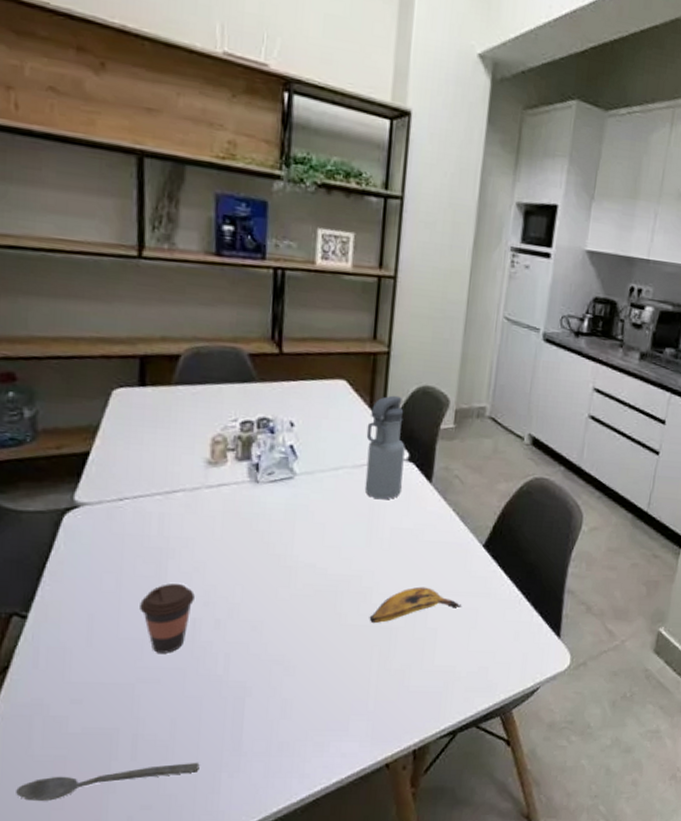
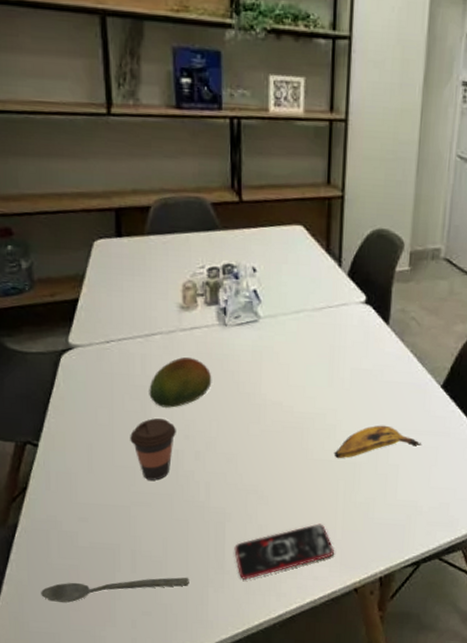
fruit: none [165,516,239,572] -> present [149,357,212,408]
smartphone: none [254,694,367,761] -> present [234,523,335,580]
water bottle: present [364,395,405,500] -> none [324,239,362,342]

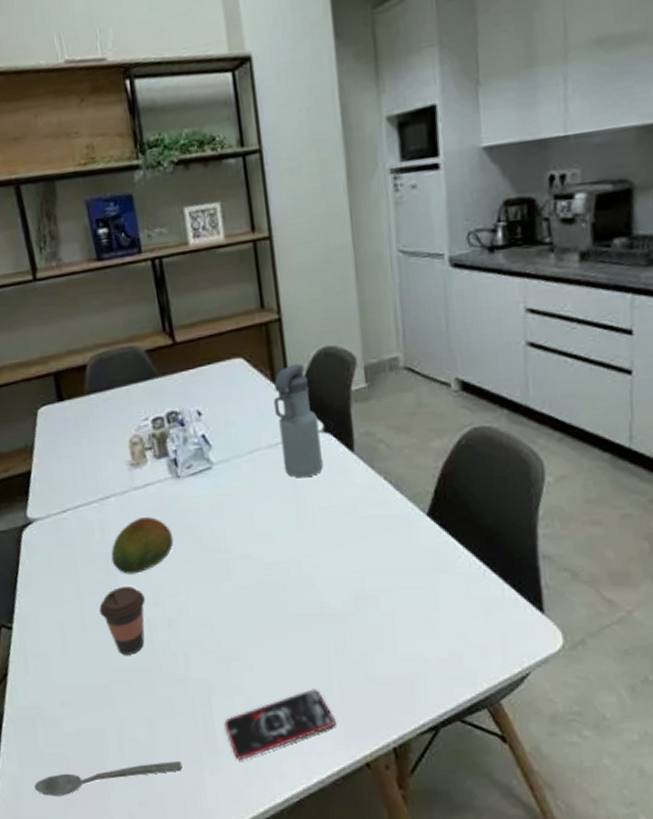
water bottle: none [324,239,362,342] -> present [273,363,323,478]
banana: present [334,425,421,459] -> none [316,567,415,612]

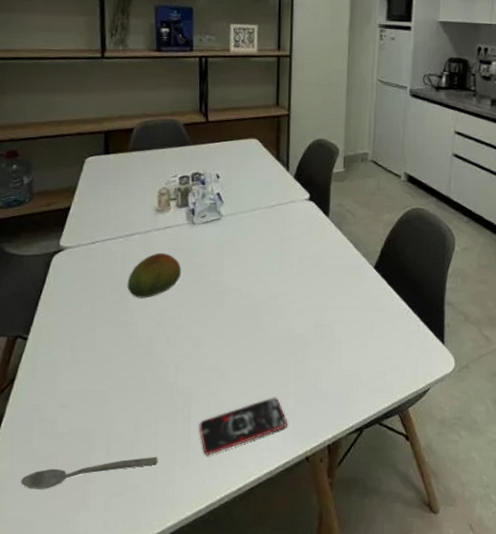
coffee cup: present [99,585,145,655] -> none [109,307,150,365]
water bottle: present [273,363,323,478] -> none [275,148,306,233]

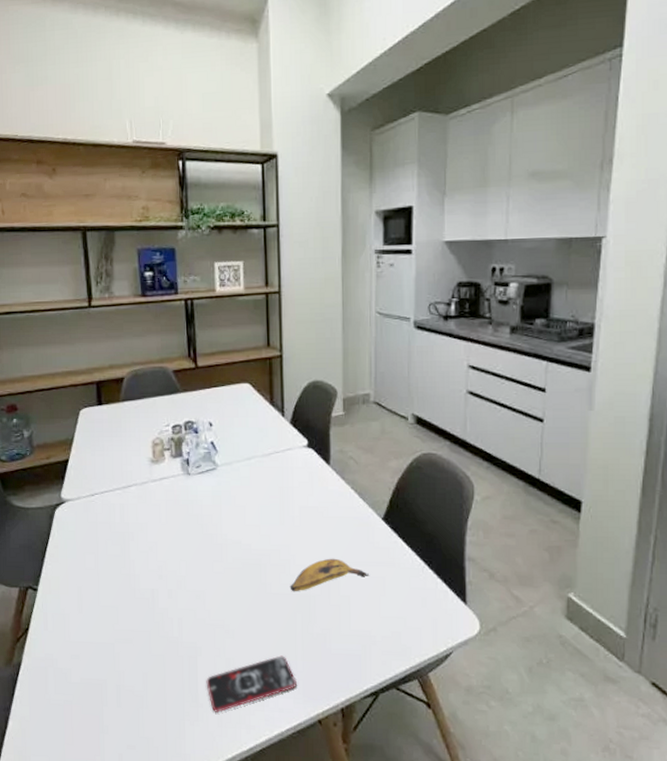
spoon: present [21,456,158,489] -> none [40,710,168,737]
fruit: present [127,253,182,298] -> none [127,505,180,551]
banana: none [285,304,359,336] -> present [290,558,369,592]

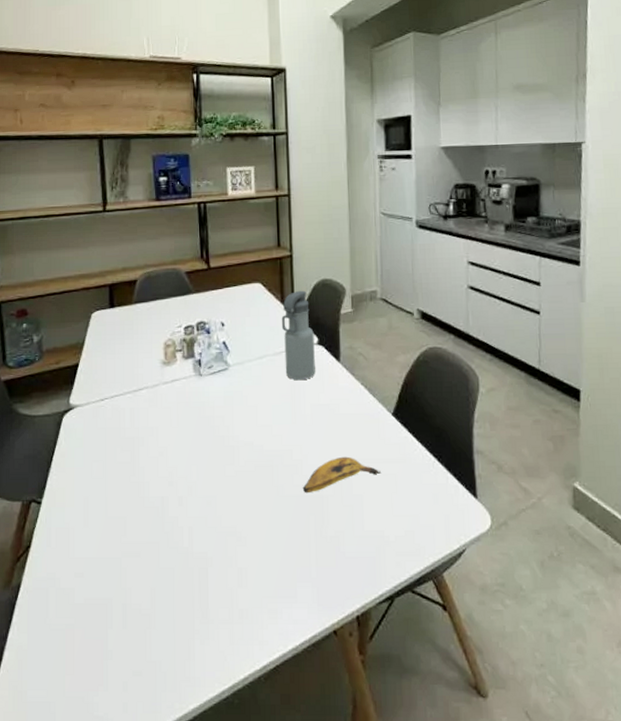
smartphone: present [206,655,298,713] -> none [217,562,312,628]
water bottle: none [270,392,304,483] -> present [281,290,315,381]

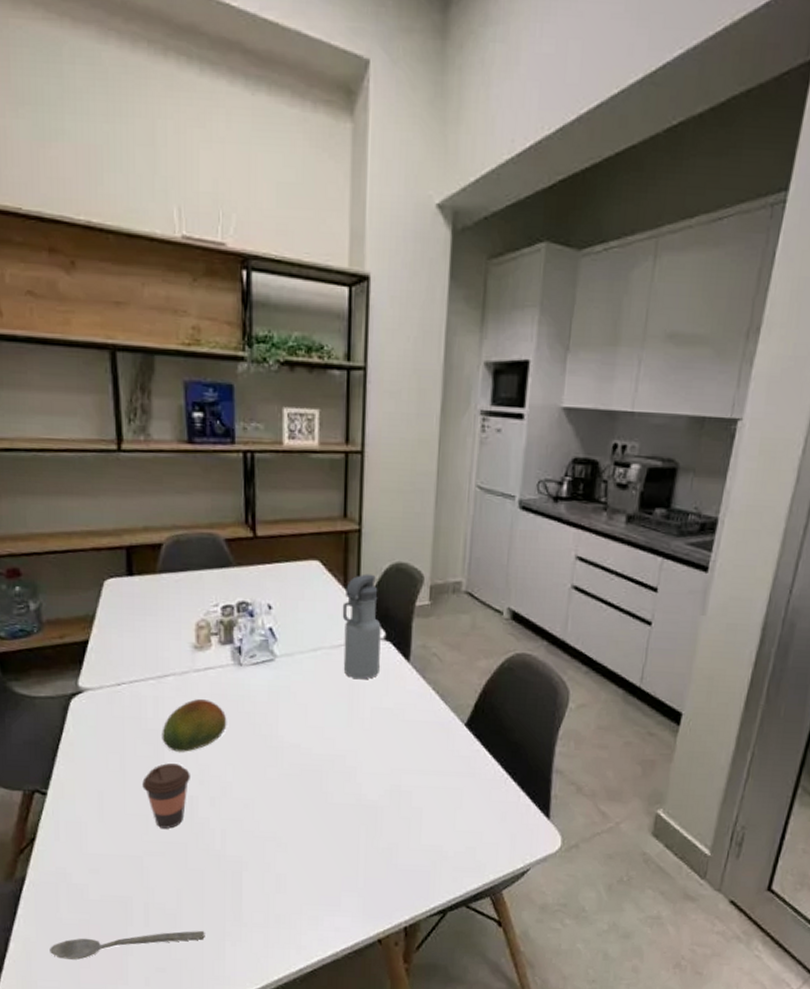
spoon: none [39,629,177,666] -> present [50,930,205,960]
coffee cup: none [121,466,161,529] -> present [142,762,190,829]
fruit: none [137,408,191,457] -> present [162,699,227,752]
banana: present [302,456,381,494] -> none [354,766,445,803]

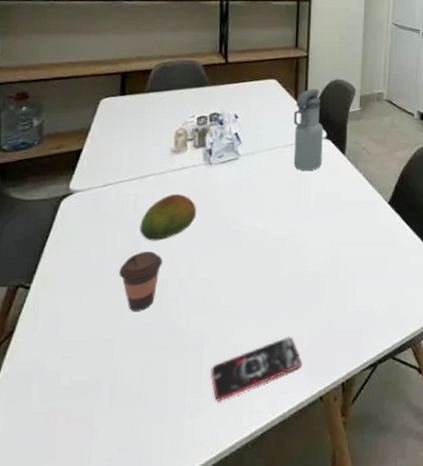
spoon: present [50,930,205,960] -> none [15,405,167,451]
smartphone: none [252,871,357,932] -> present [211,336,303,401]

